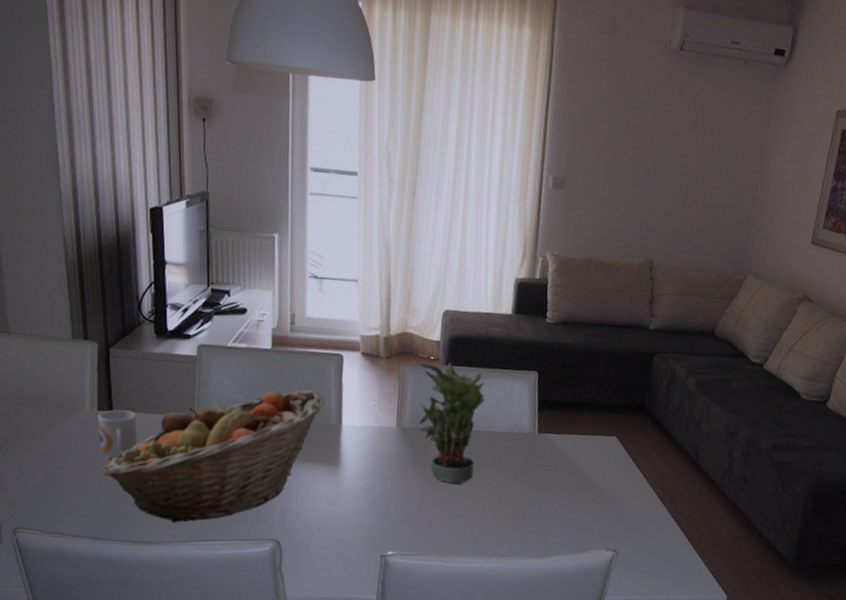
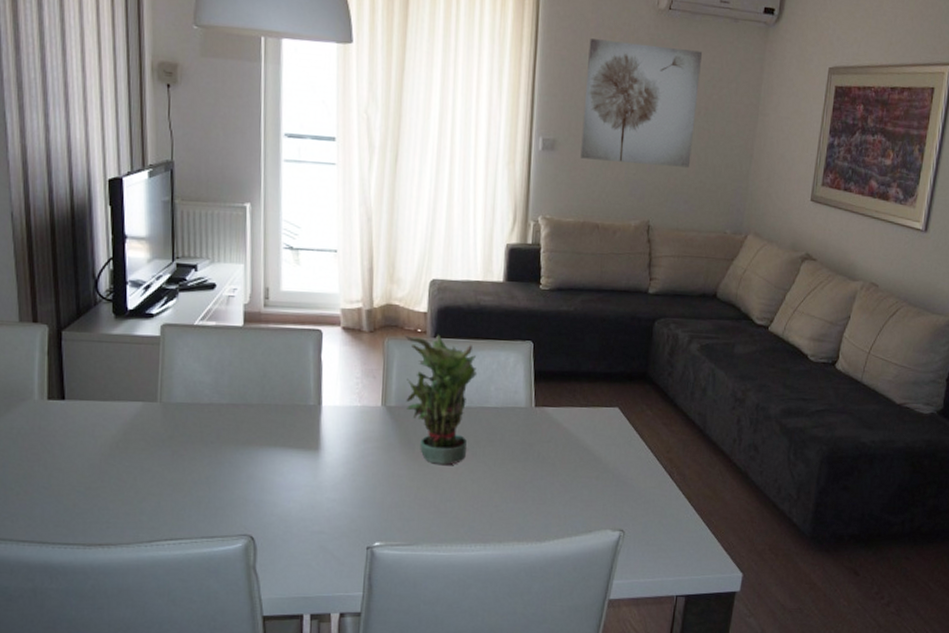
mug: present [98,409,137,459] -> none [47,398,92,453]
fruit basket: present [102,390,325,523] -> none [52,369,303,522]
wall art: none [589,79,711,208] -> present [580,38,702,168]

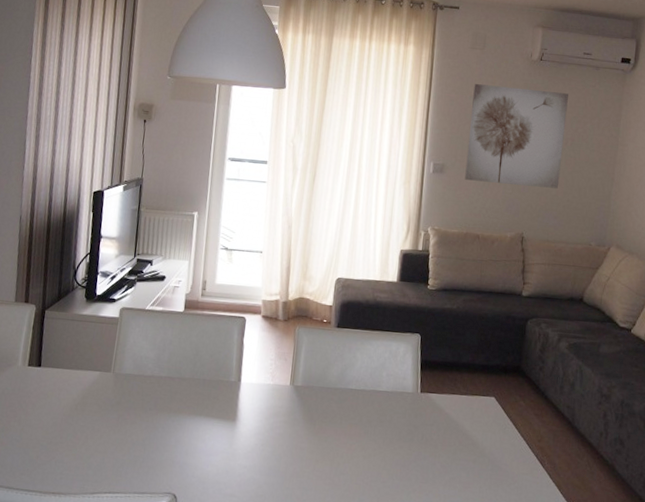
potted plant: present [403,334,478,465] -> none [310,324,372,441]

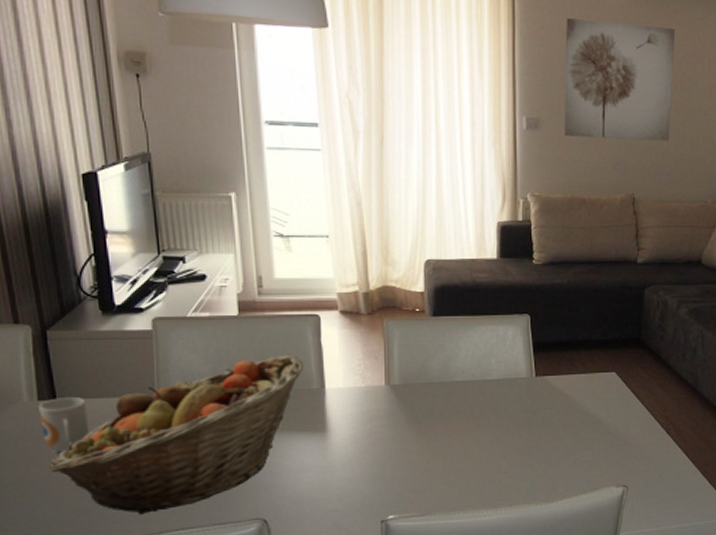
fruit basket: none [24,349,228,475] -> present [49,356,304,515]
mug: none [25,365,61,411] -> present [38,397,89,452]

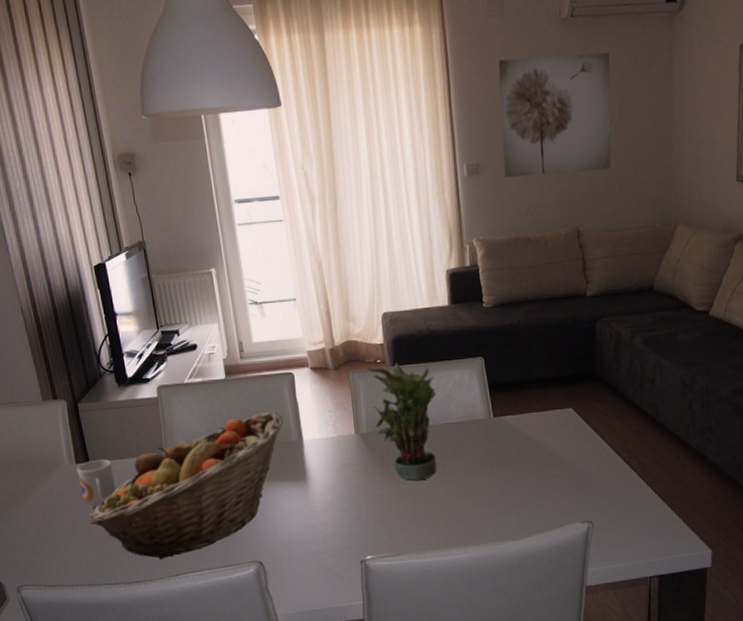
potted plant: none [402,313,478,437] -> present [365,363,437,480]

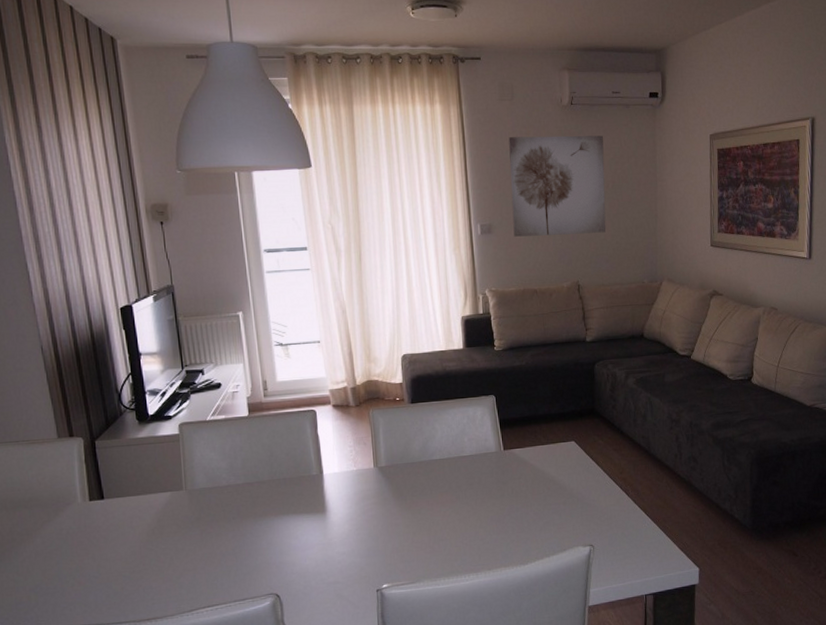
mug: present [76,459,116,507] -> none [90,496,130,545]
fruit basket: present [88,412,284,559] -> none [99,447,305,596]
potted plant: present [365,363,437,480] -> none [385,401,452,511]

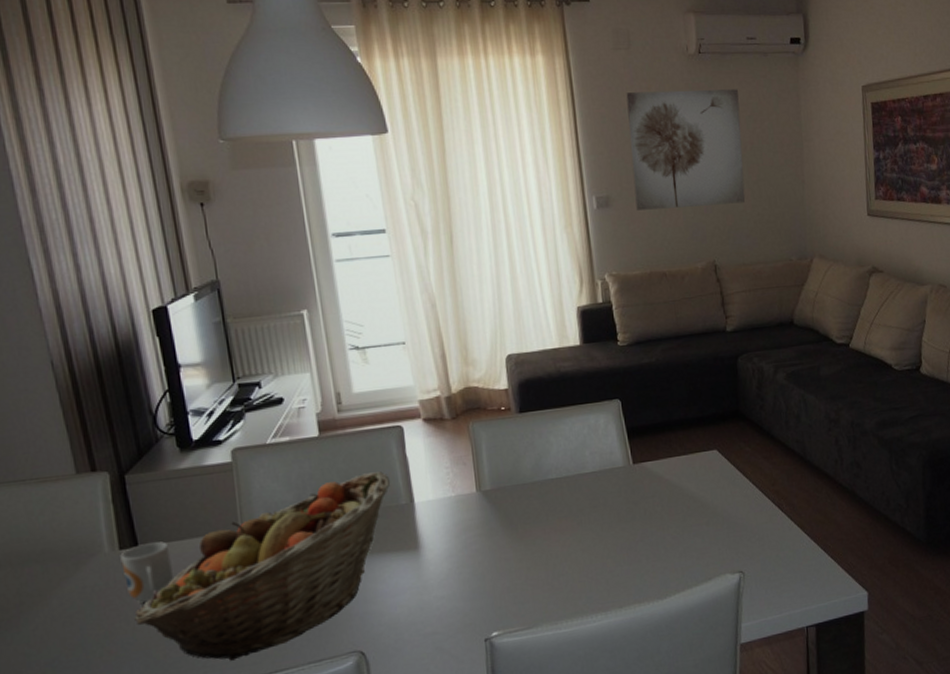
mug: none [90,496,130,545] -> present [120,541,173,603]
fruit basket: none [99,447,305,596] -> present [135,471,391,661]

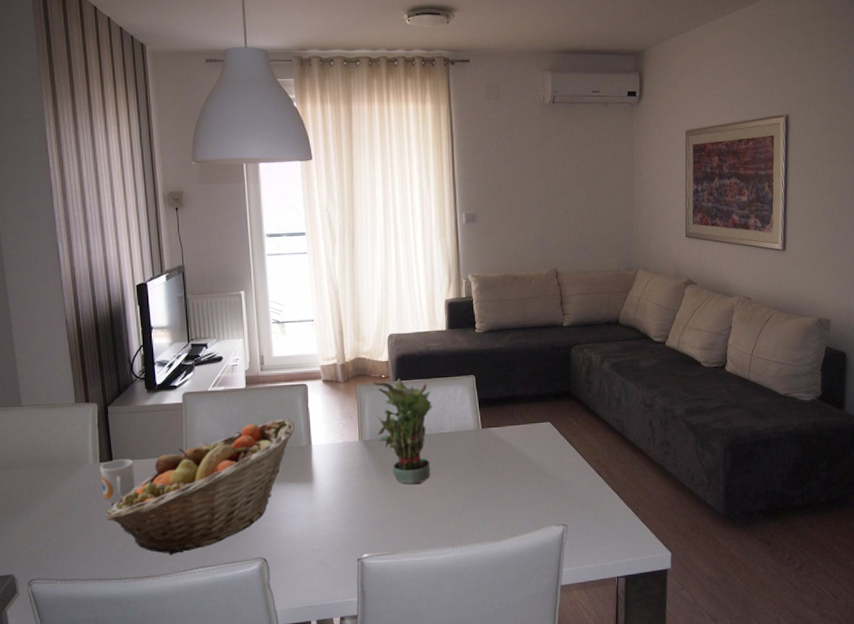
potted plant: none [487,409,572,541] -> present [371,378,433,484]
wall art: present [626,89,746,211] -> none [494,131,585,226]

